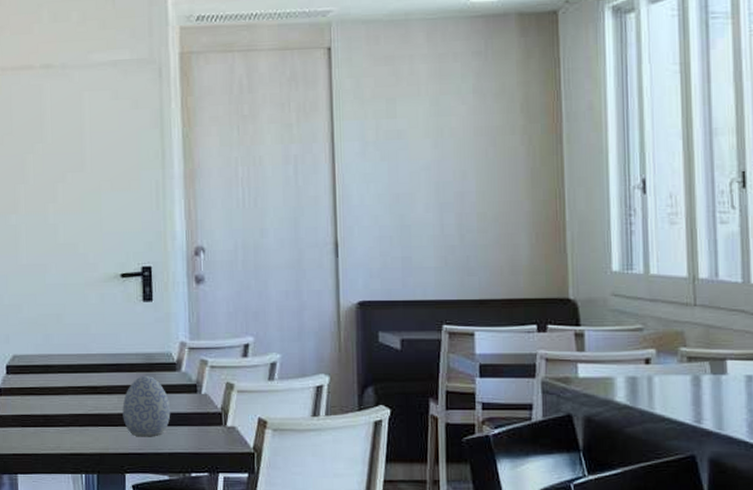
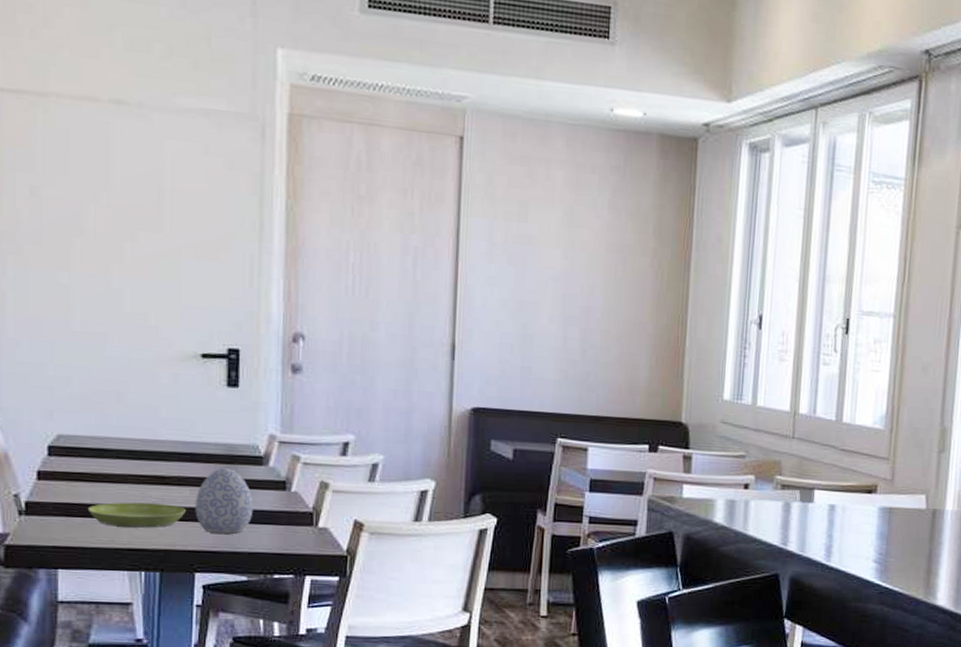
saucer: none [38,411,115,434] -> present [87,502,186,528]

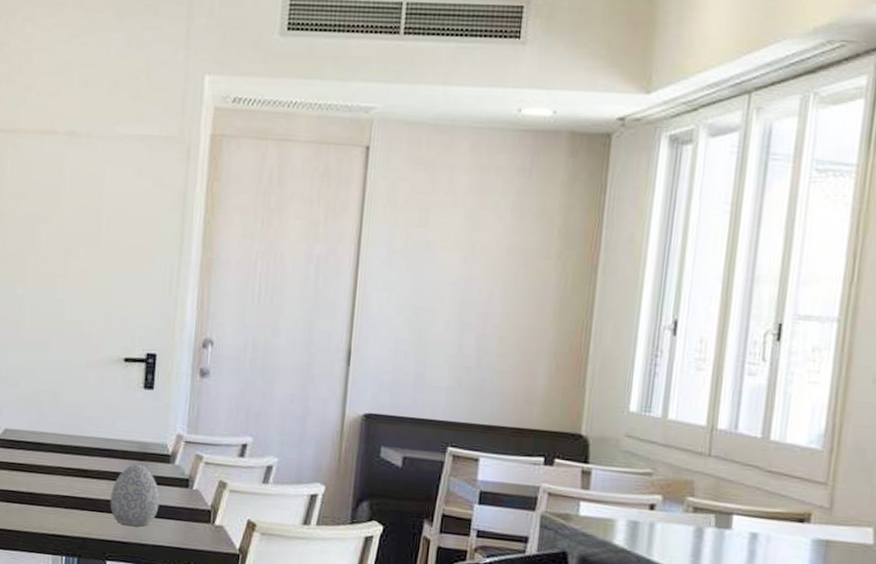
saucer: present [87,502,186,528] -> none [23,491,103,517]

